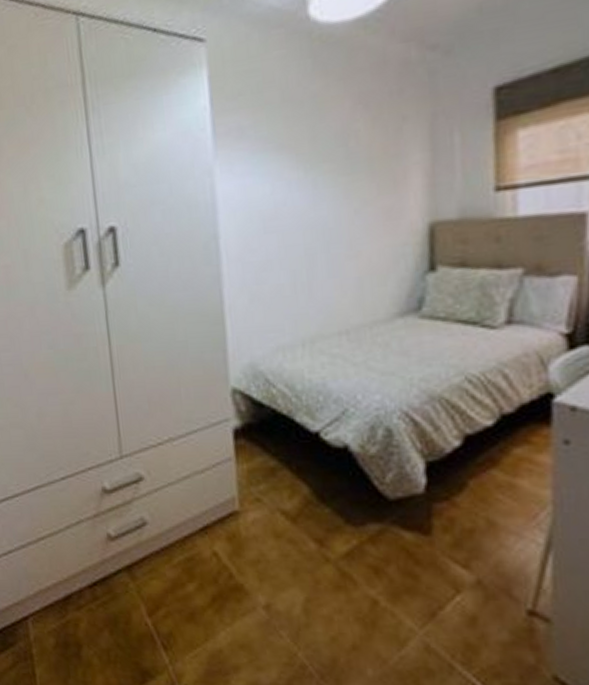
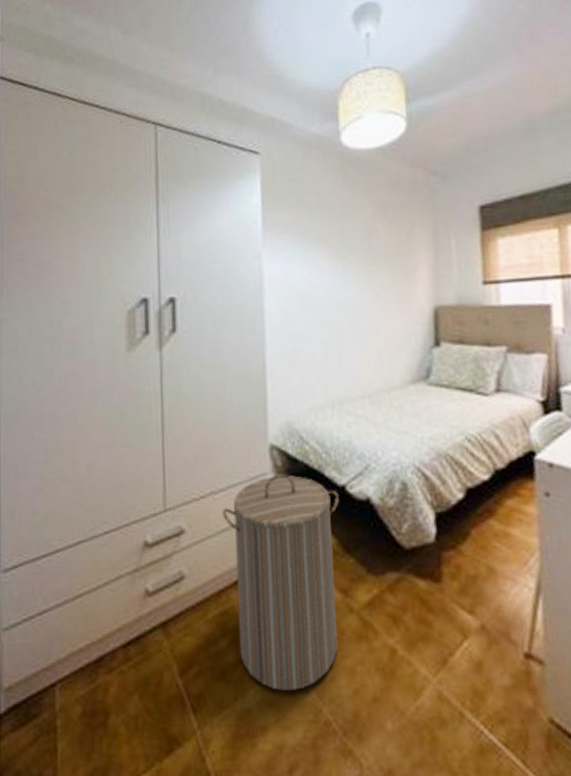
laundry hamper: none [182,419,313,636] -> present [222,473,339,692]

